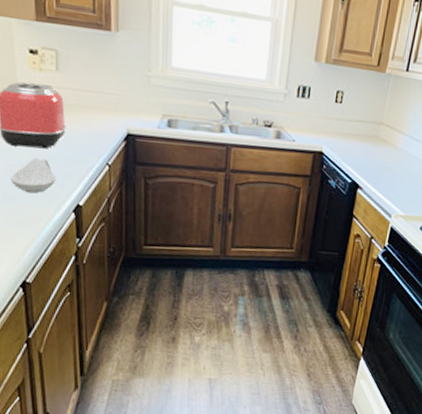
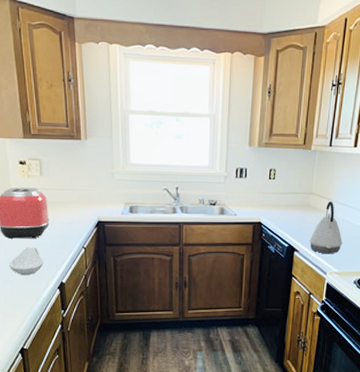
kettle: none [375,134,412,194] -> present [310,201,342,253]

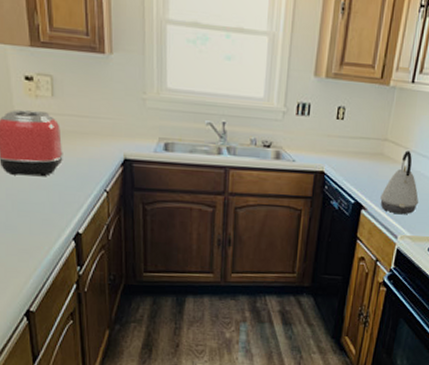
spoon rest: present [9,247,44,275] -> none [11,186,56,221]

